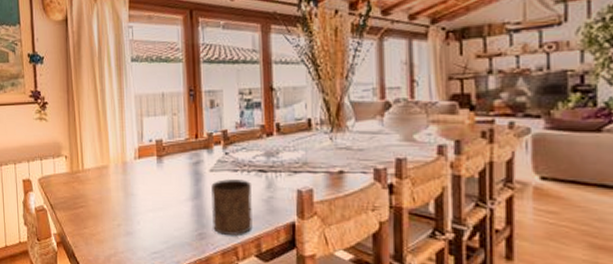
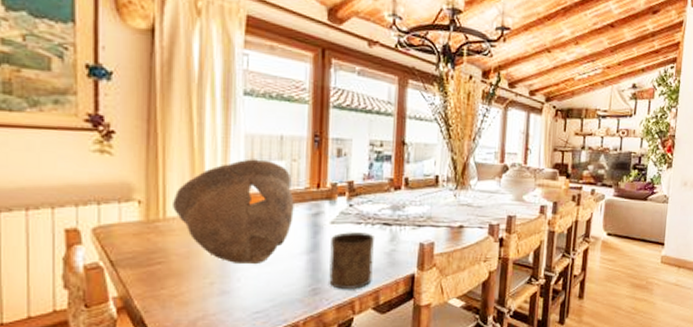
bowl: none [88,116,178,210] -> present [173,159,294,265]

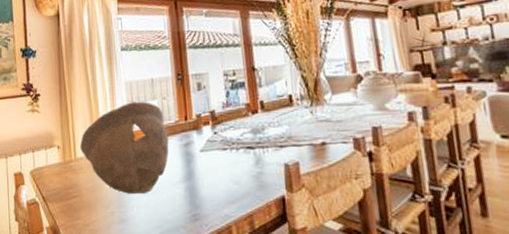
cup: present [329,232,374,290] -> none [202,157,245,215]

